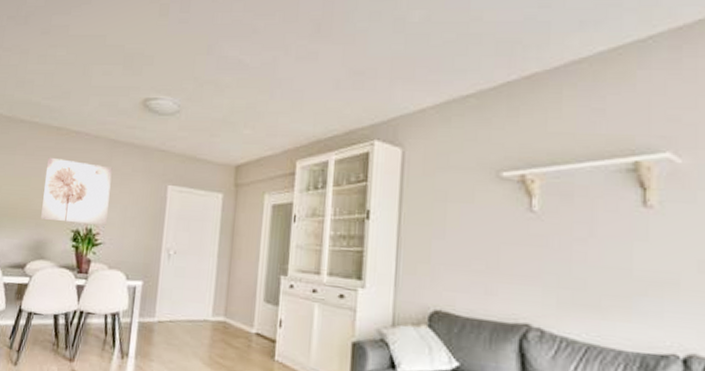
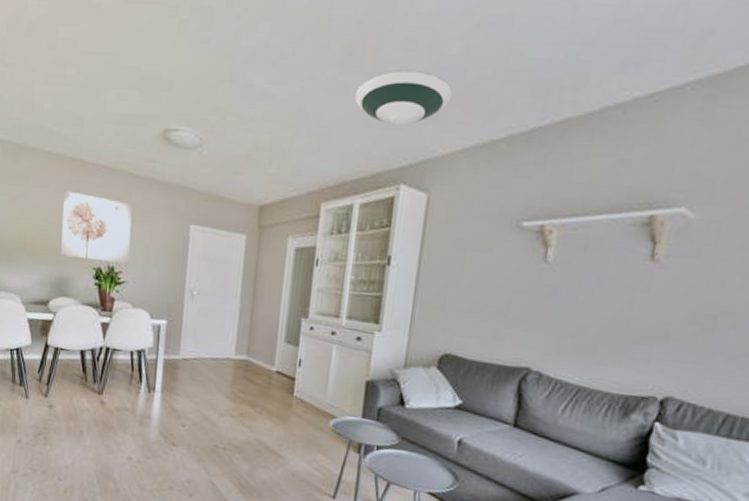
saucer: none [324,38,418,87] -> present [354,70,452,126]

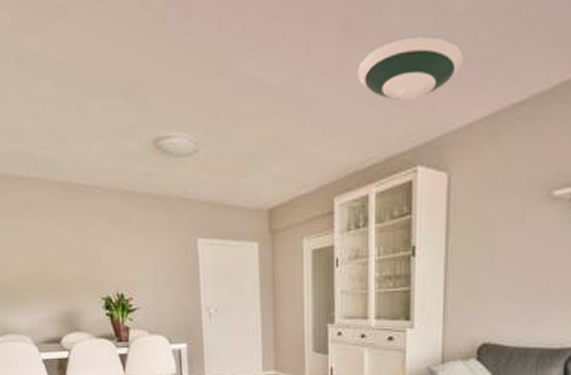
wall art: present [61,190,133,264] -> none [58,218,138,290]

